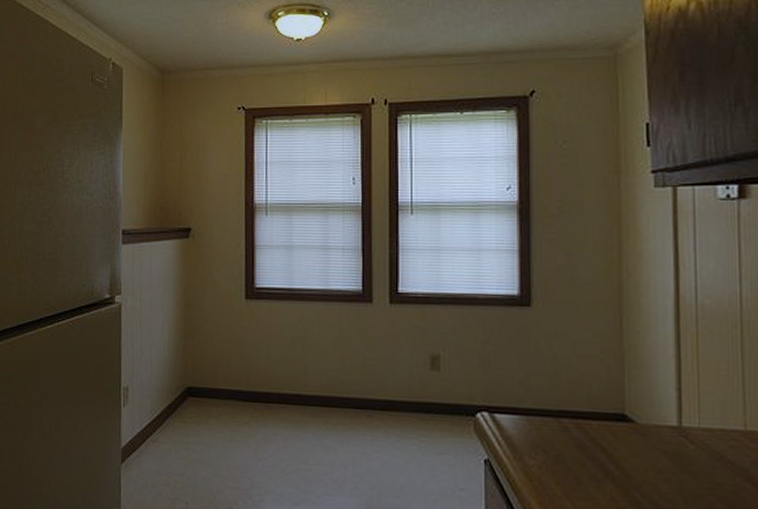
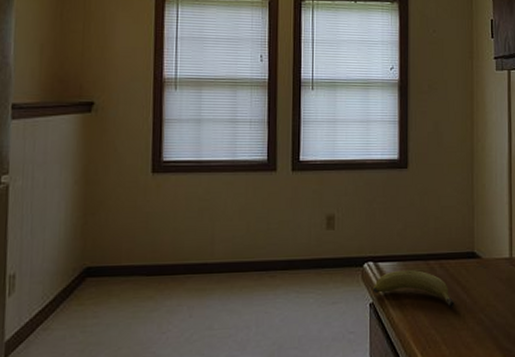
fruit: none [488,426,599,480] -> present [372,270,456,308]

